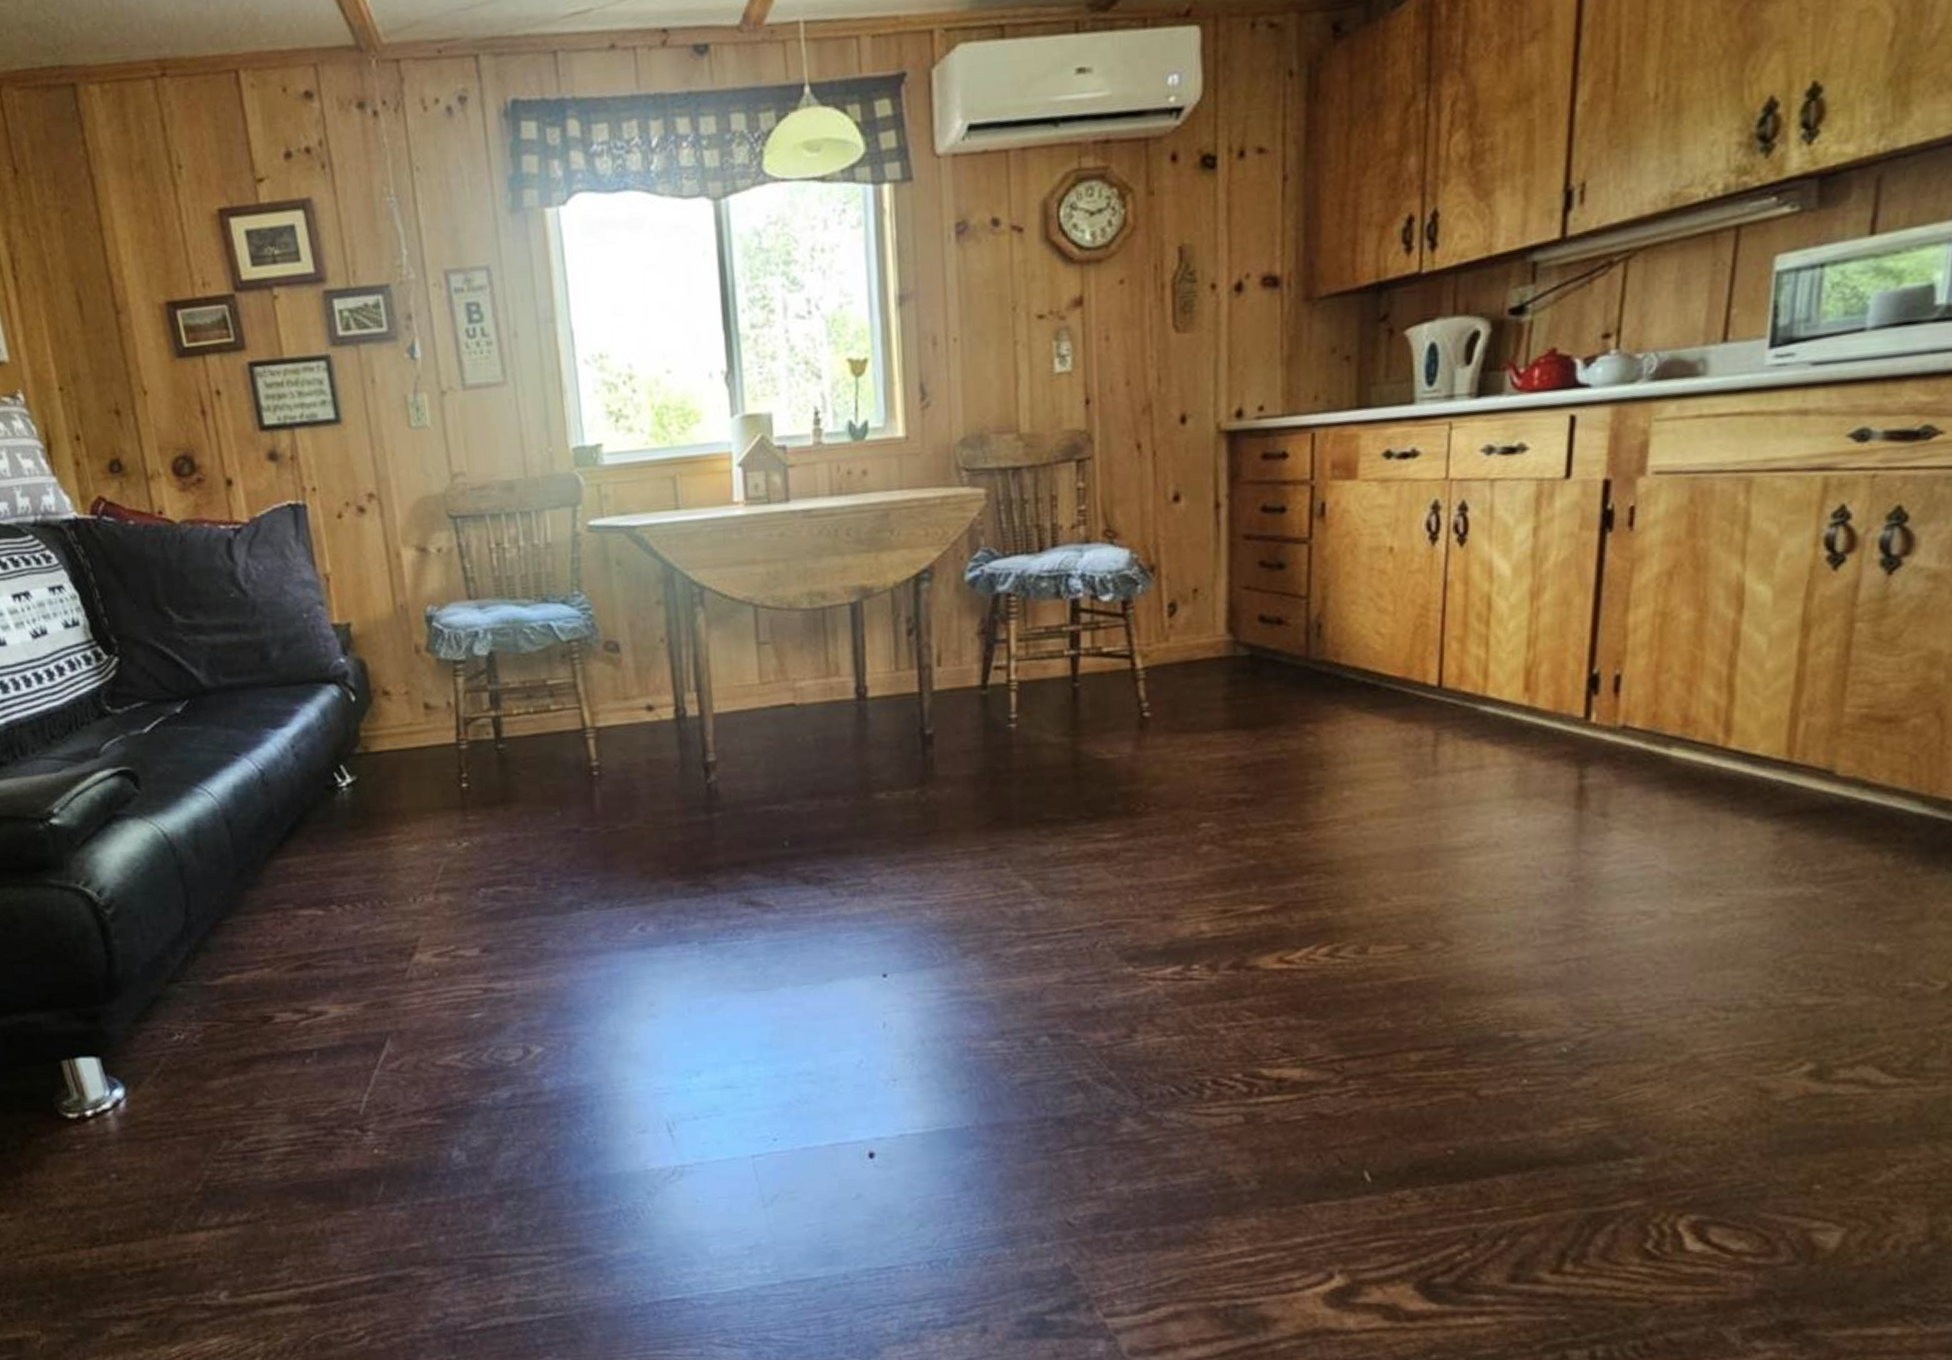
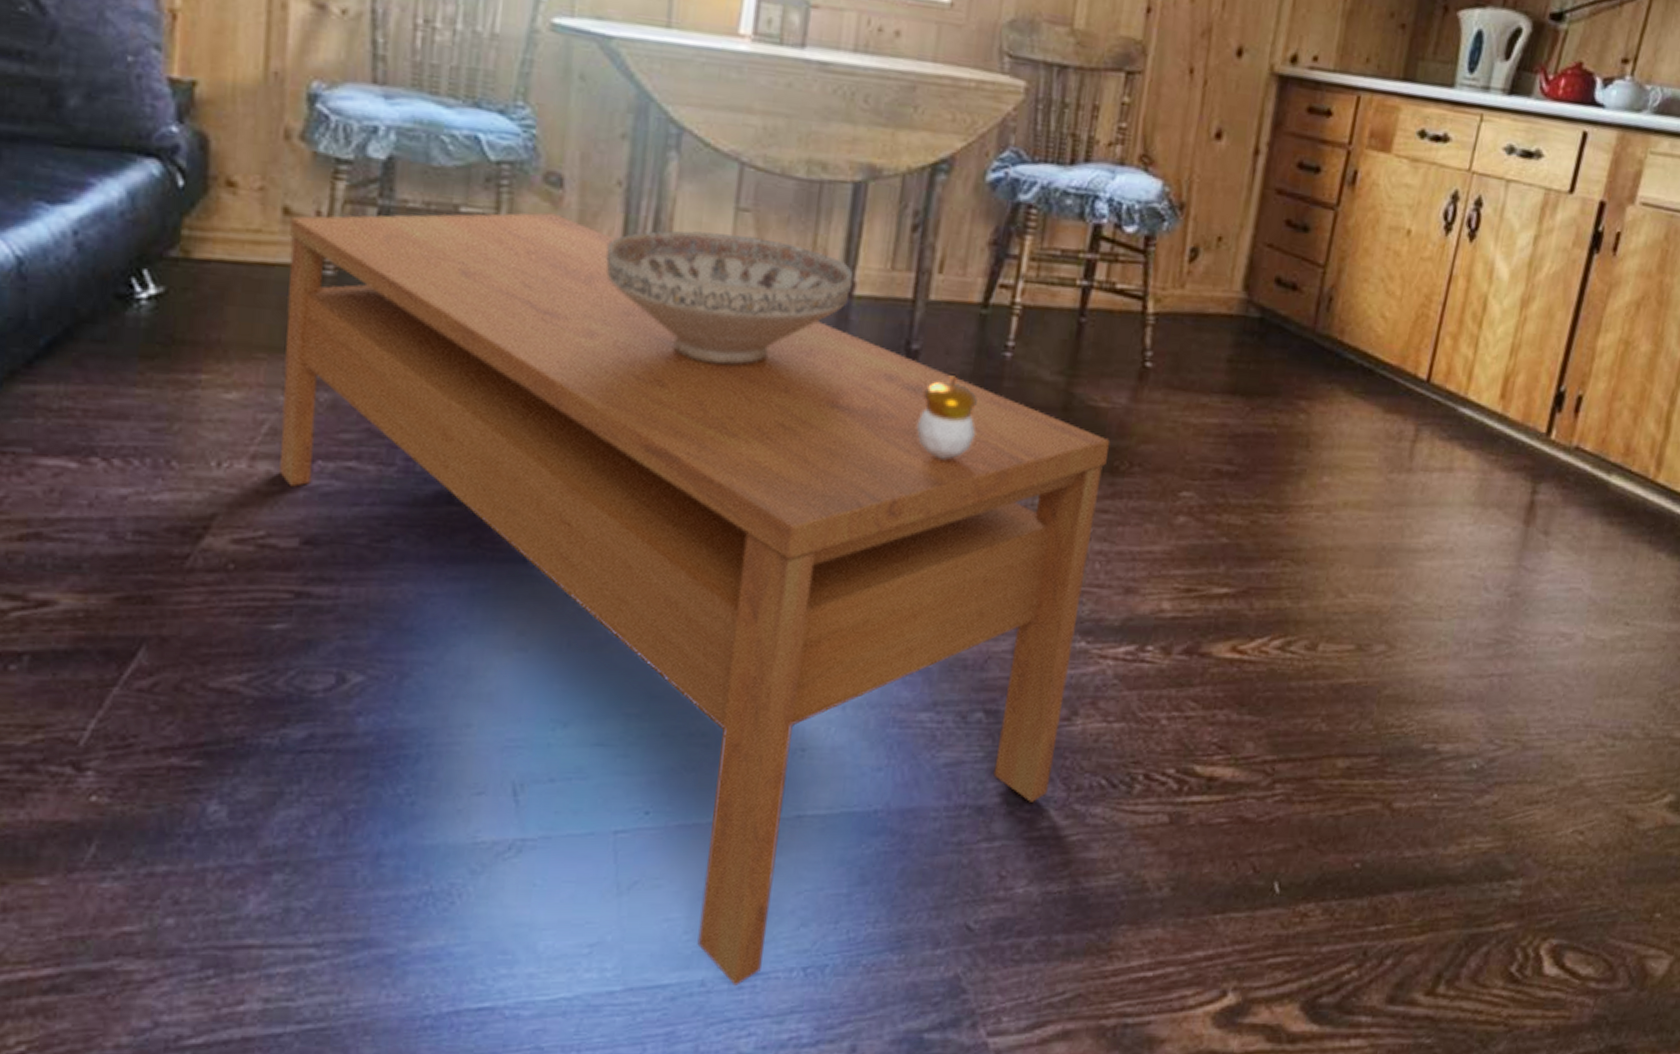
coffee table: none [429,673,1123,1278] -> present [278,212,1111,986]
decorative bowl: none [662,663,865,772] -> present [606,230,854,365]
candle: none [942,751,995,824] -> present [916,375,977,459]

